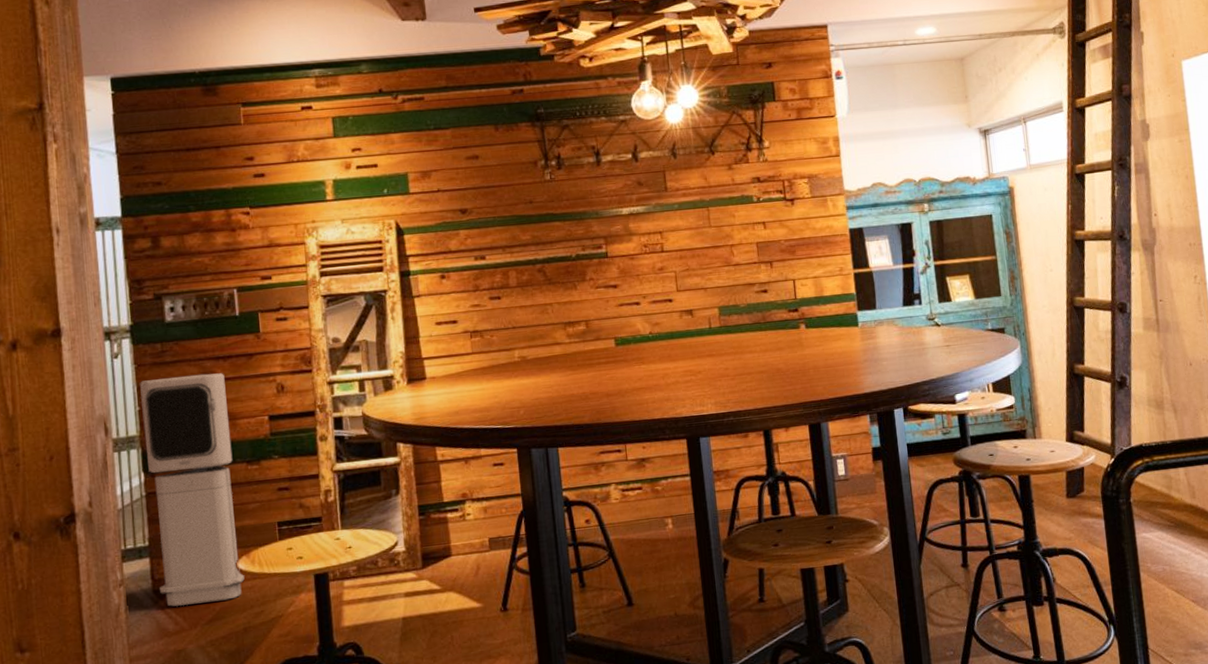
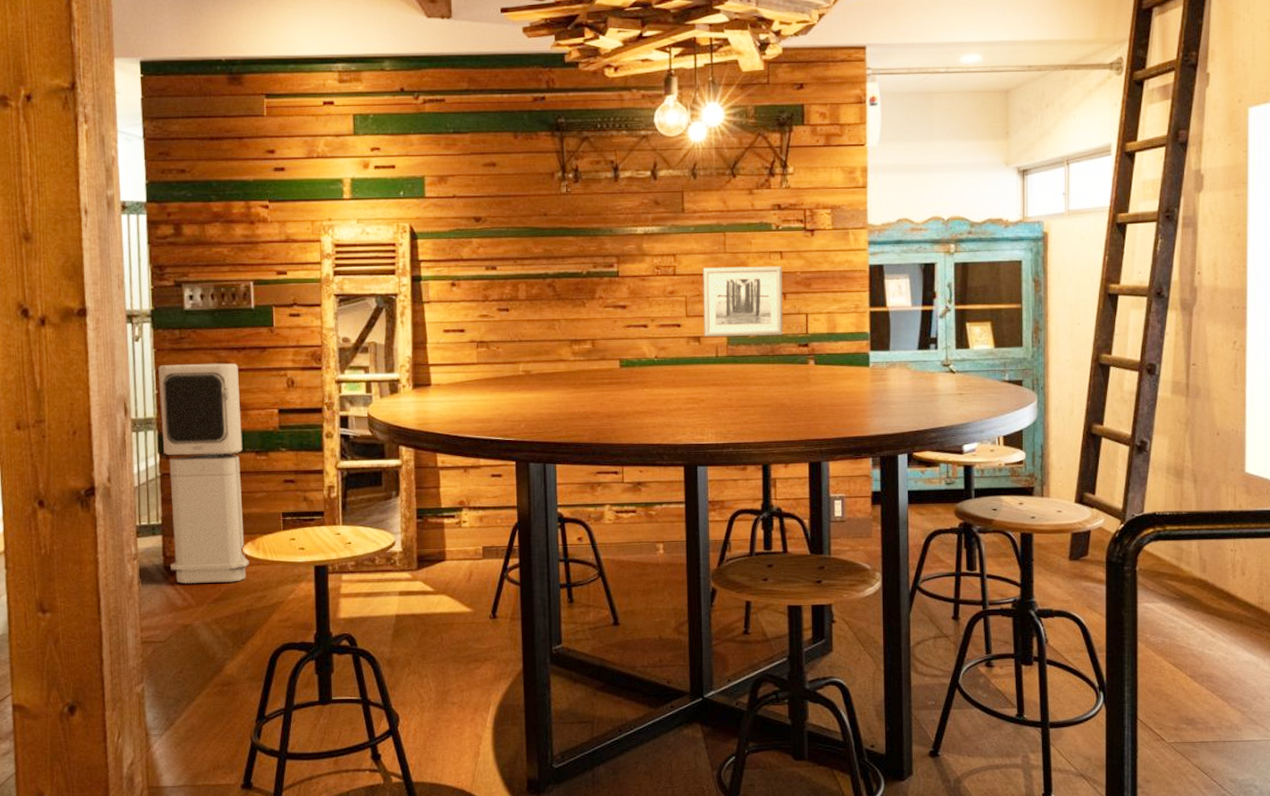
wall art: none [689,236,773,309] -> present [703,266,783,337]

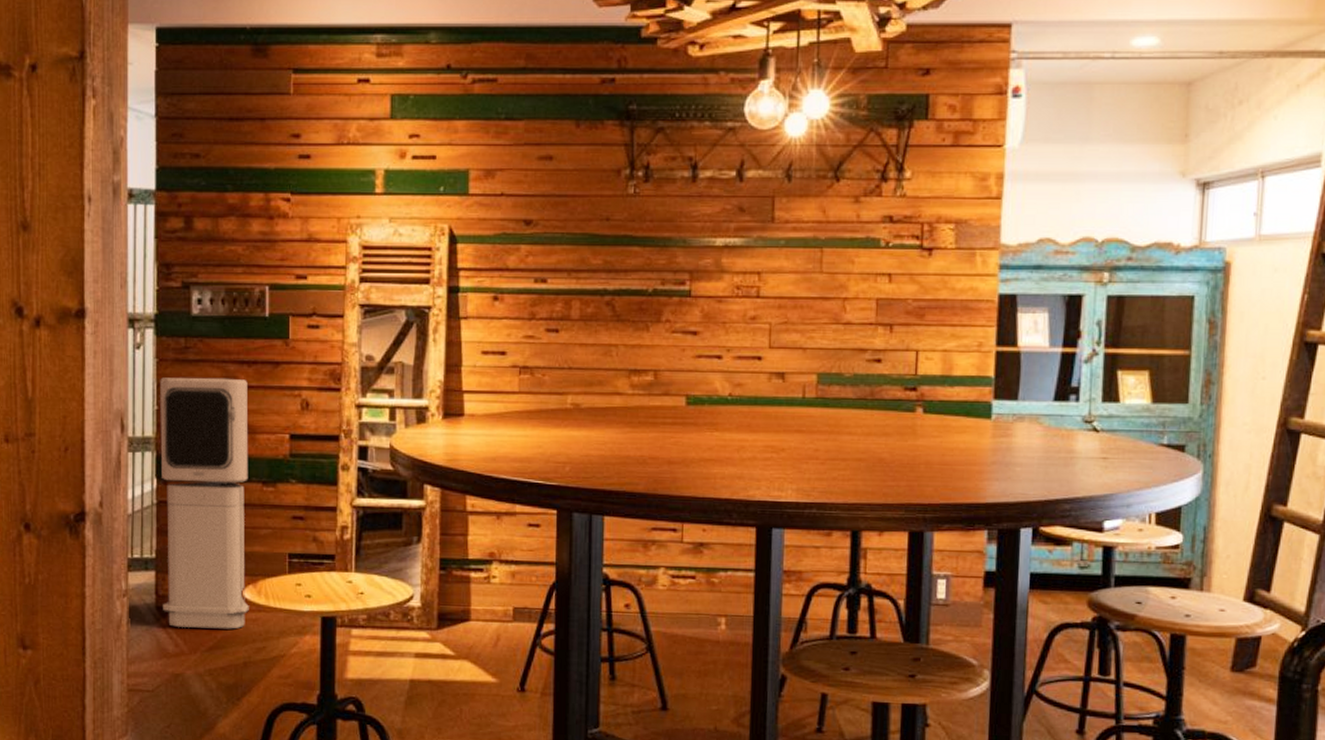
wall art: present [703,266,783,337] -> none [789,289,890,375]

